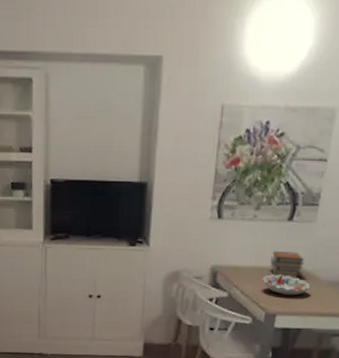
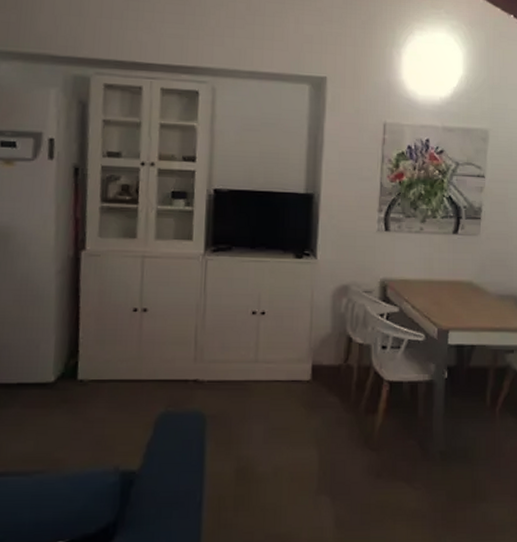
decorative bowl: present [262,274,310,295] -> none [432,288,480,310]
book stack: present [270,250,305,279] -> none [439,263,472,292]

